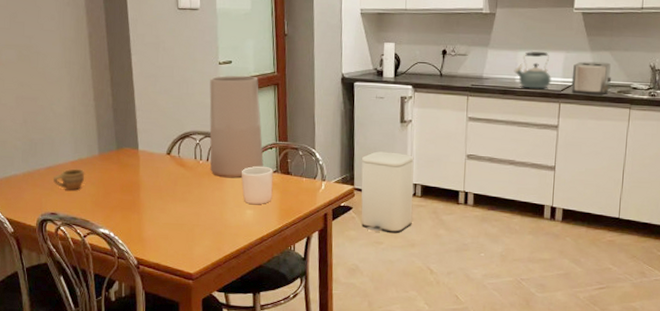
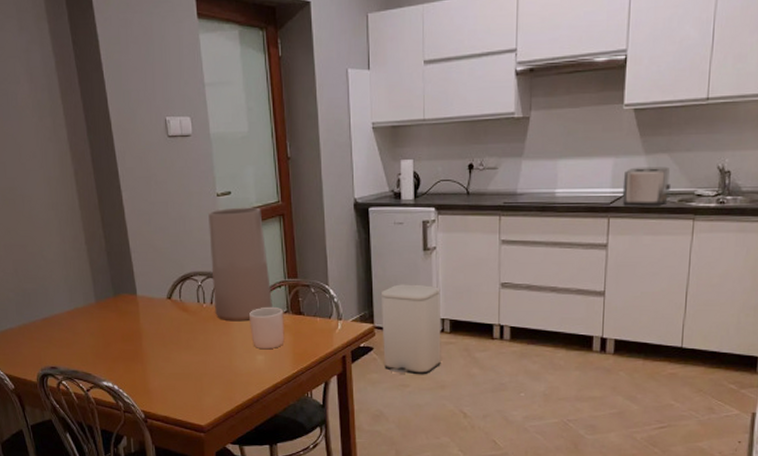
cup: present [52,168,85,191] -> none [49,319,83,342]
kettle: present [514,51,551,90] -> none [553,159,598,204]

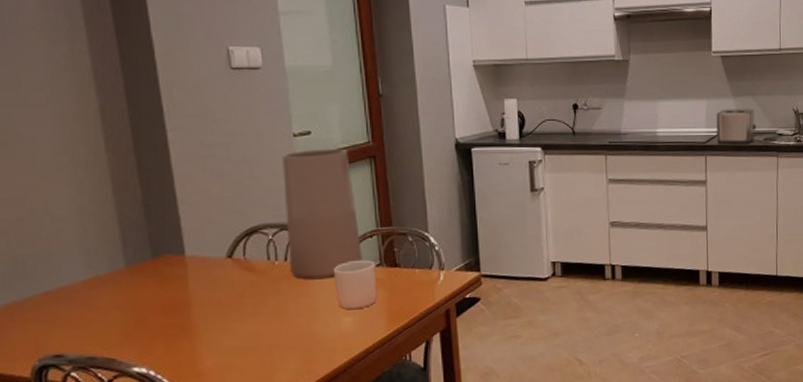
pedal bin: present [380,284,441,375] -> none [487,227,554,324]

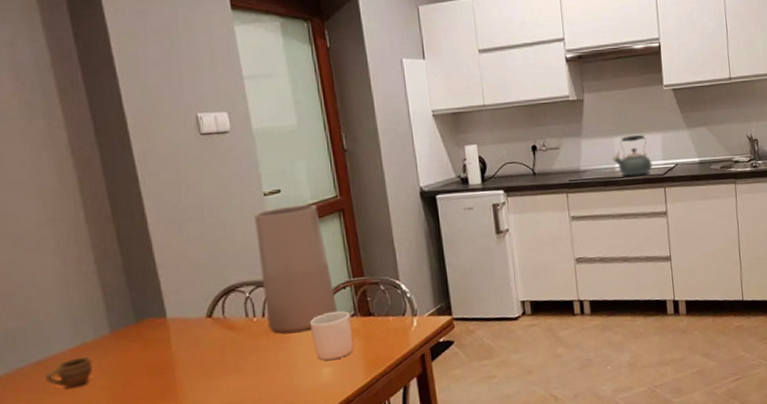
cup: none [54,289,106,321] -> present [44,356,93,389]
kettle: none [654,101,695,143] -> present [612,135,653,177]
toaster: present [715,108,757,146] -> none [671,138,713,176]

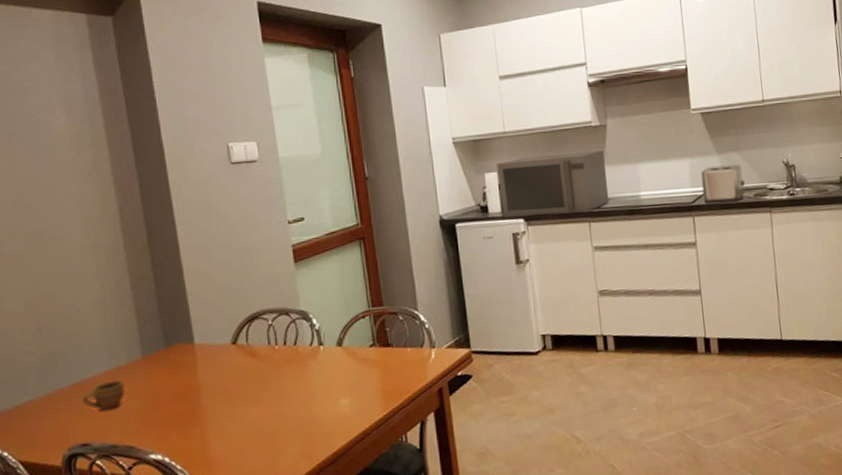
vase: present [254,204,337,334] -> none [279,232,356,363]
mug: present [309,310,354,361] -> none [328,340,372,392]
microwave: none [476,124,586,189] -> present [496,150,610,218]
kettle: present [612,135,653,177] -> none [636,161,680,206]
toaster: none [671,138,713,176] -> present [700,164,746,204]

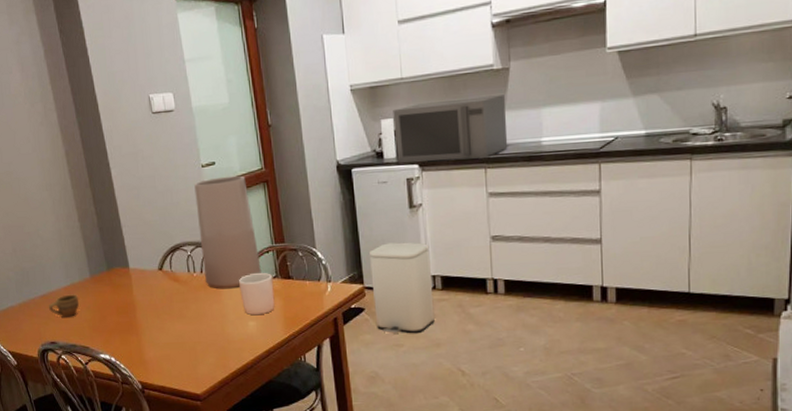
vase: none [279,232,356,363] -> present [194,175,261,289]
mug: none [328,340,372,392] -> present [238,272,275,316]
pedal bin: none [475,300,546,402] -> present [368,242,435,334]
toaster: present [700,164,746,204] -> none [611,107,664,151]

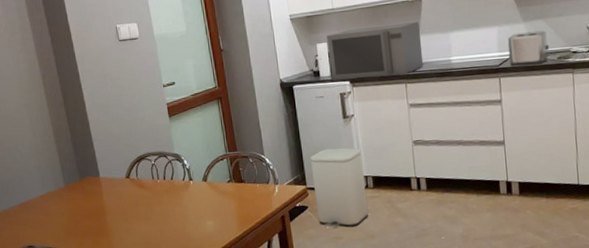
cup: present [48,294,79,318] -> none [26,201,55,223]
vase: present [194,175,261,289] -> none [157,93,217,193]
mug: present [238,272,275,316] -> none [197,177,230,216]
toaster: none [611,107,664,151] -> present [507,30,550,67]

